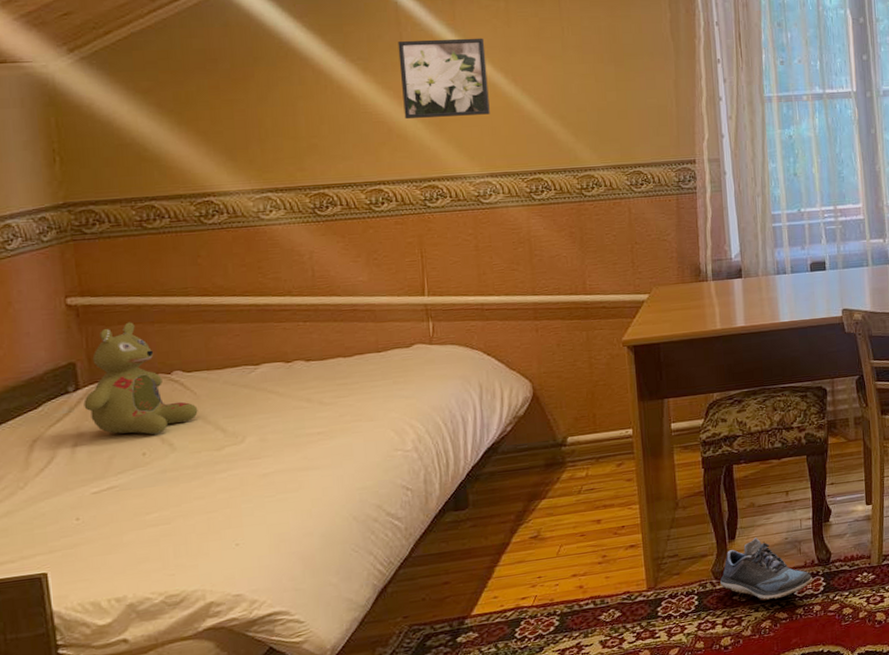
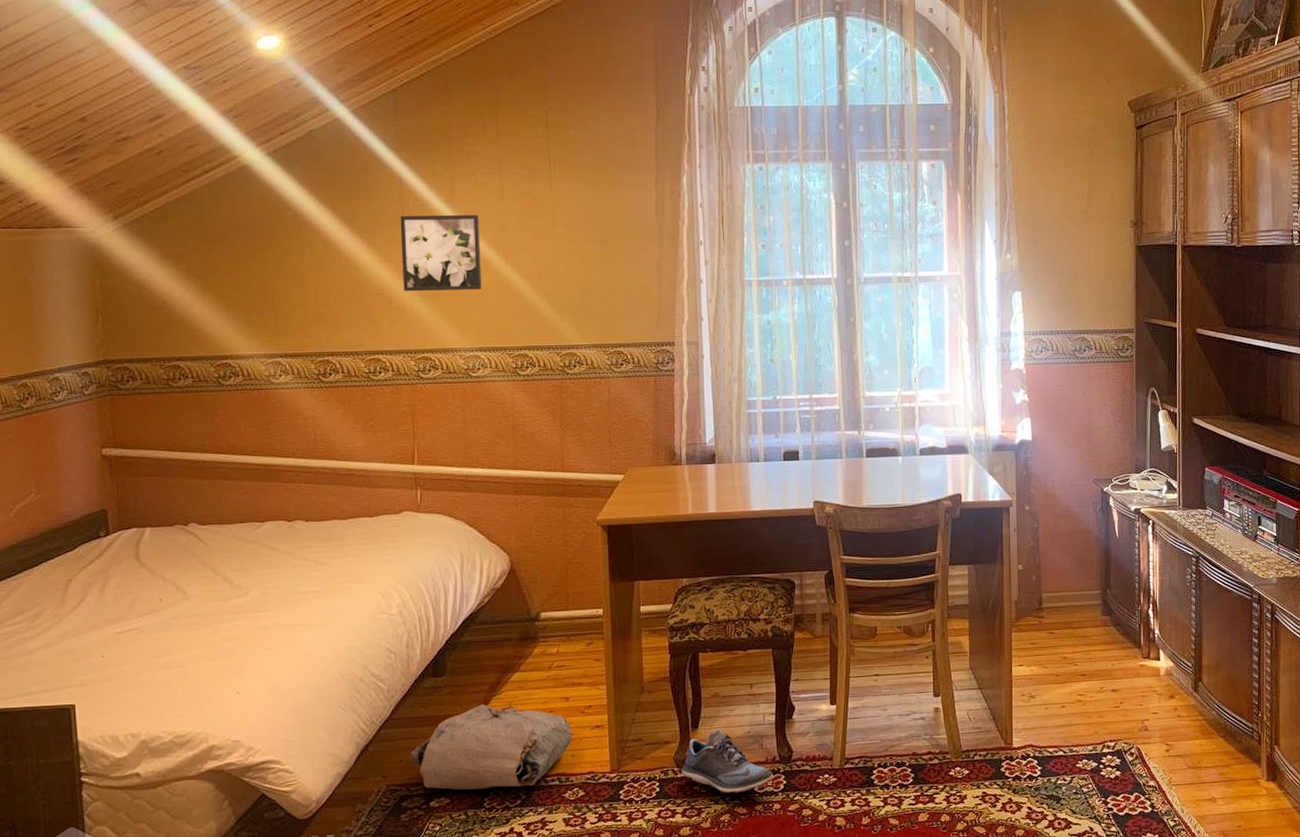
stuffed bear: present [83,322,198,435] -> none [112,474,209,582]
bag: none [432,534,606,624] -> present [409,704,572,790]

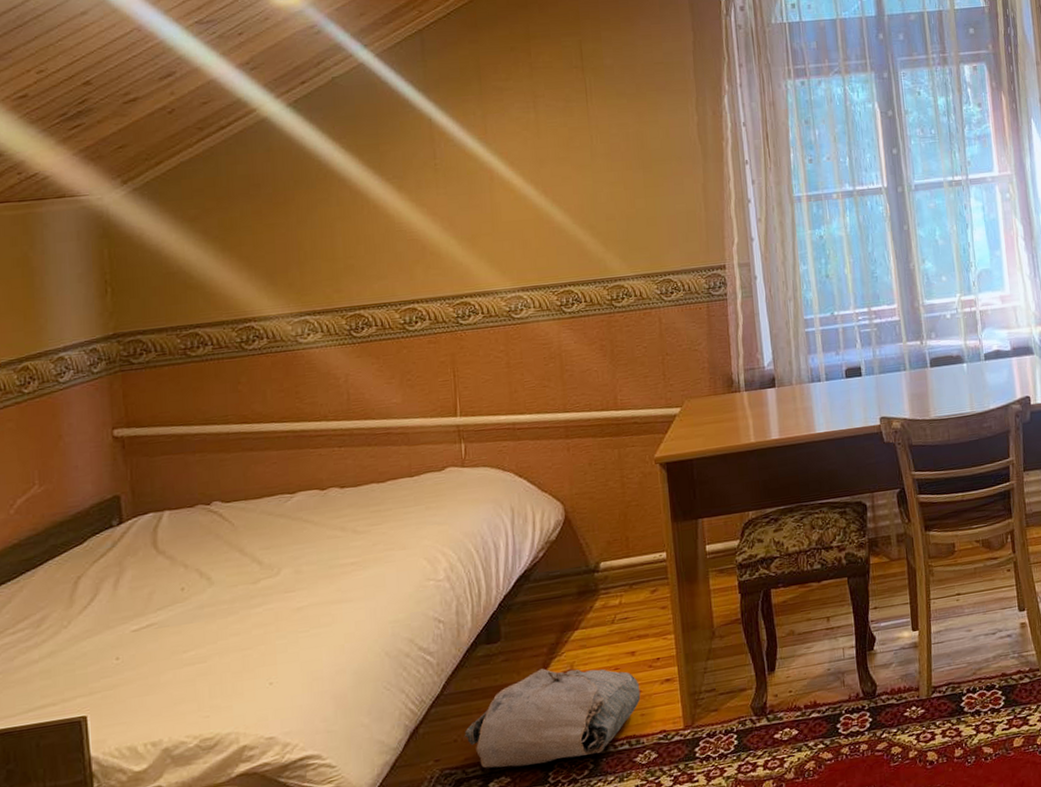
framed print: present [400,214,482,291] -> none [431,150,521,235]
shoe: present [682,728,773,794] -> none [760,668,857,740]

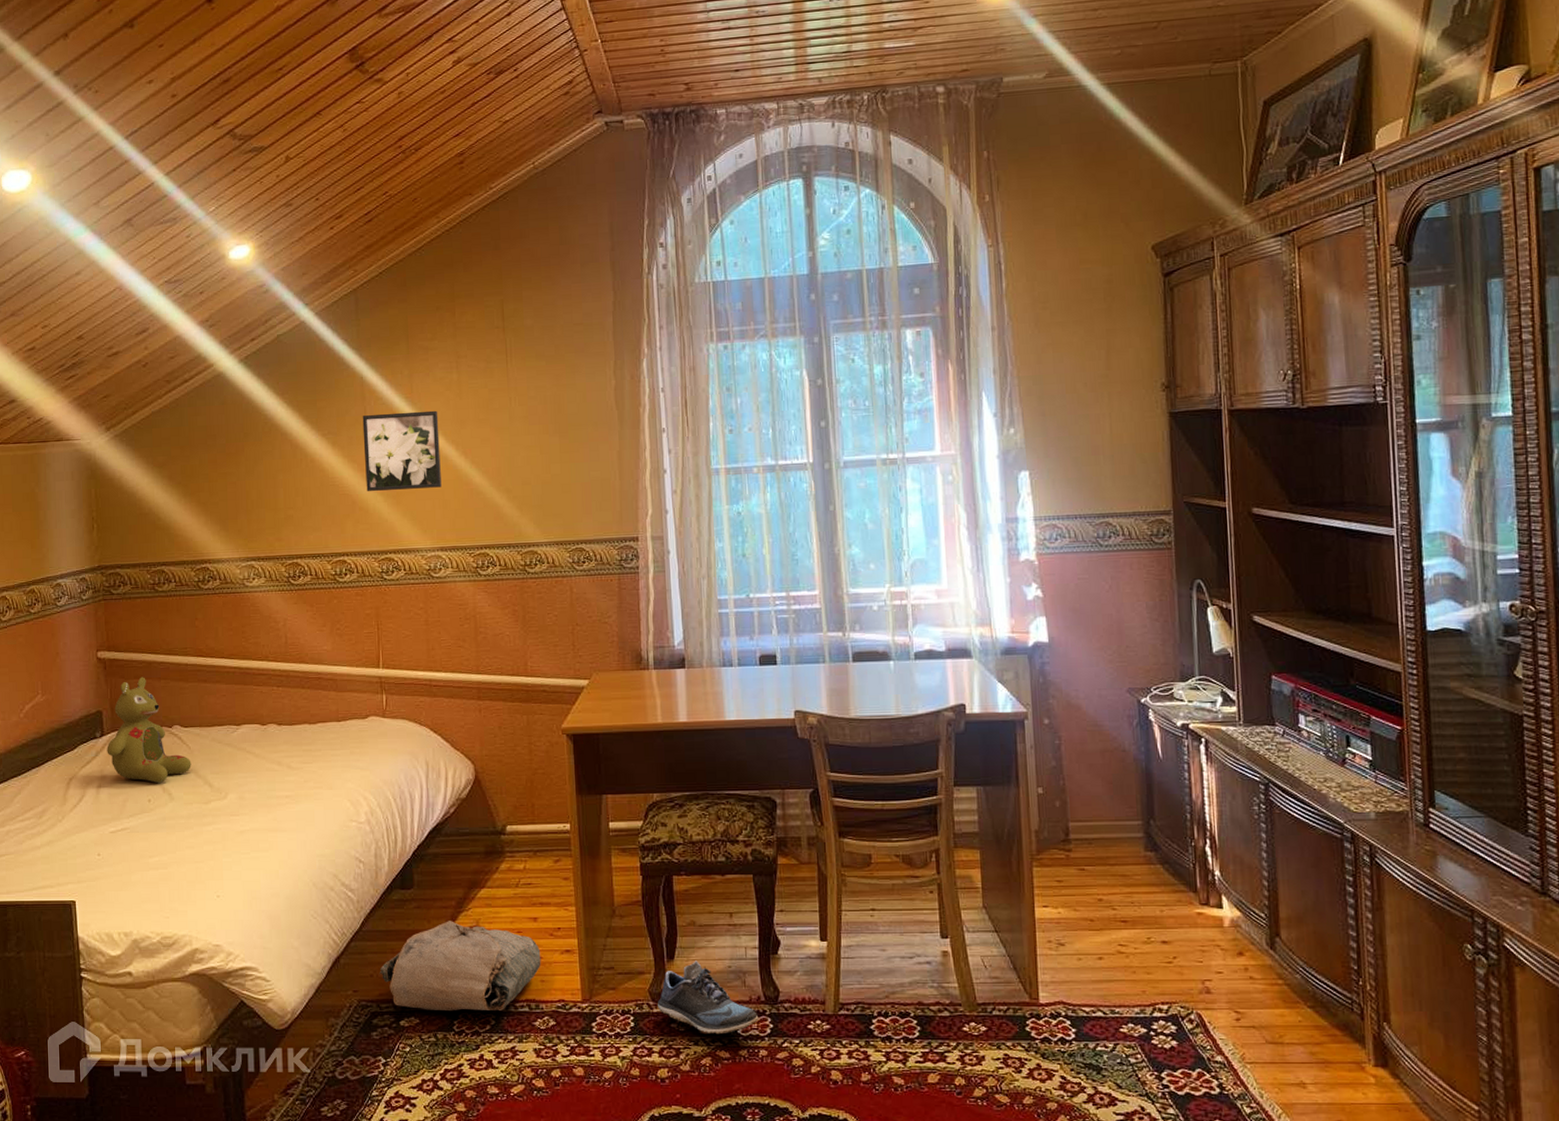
stuffed bear: none [126,452,236,569] -> present [107,677,192,783]
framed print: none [431,150,521,235] -> present [362,410,442,491]
shoe: none [760,668,857,740] -> present [658,960,758,1035]

